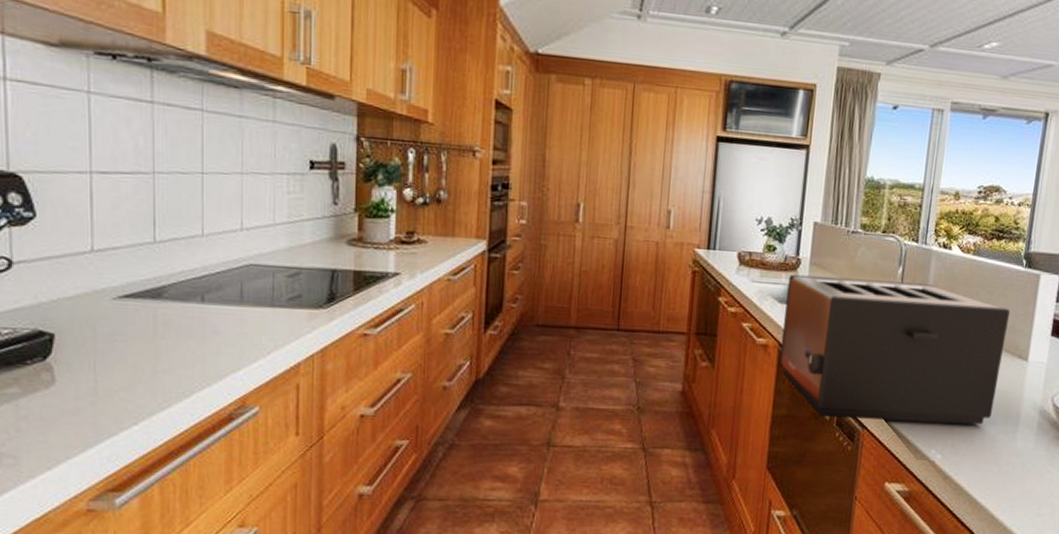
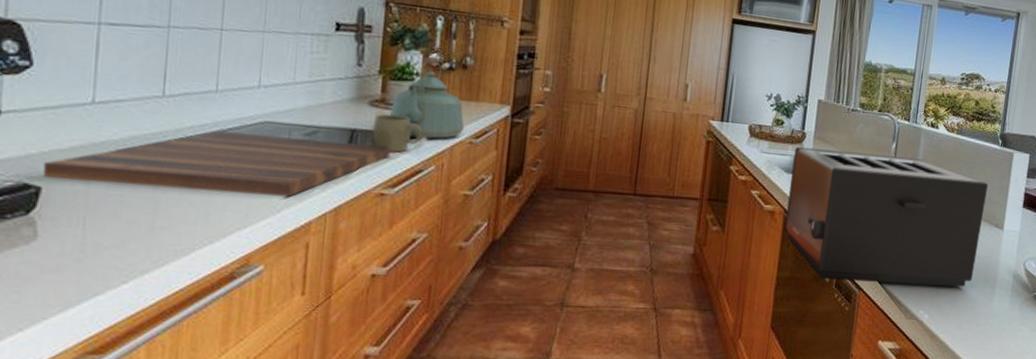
cutting board: none [54,275,371,339] -> present [42,131,391,197]
mug: none [352,252,400,292] -> present [371,113,422,153]
kettle: none [368,191,442,278] -> present [390,56,465,140]

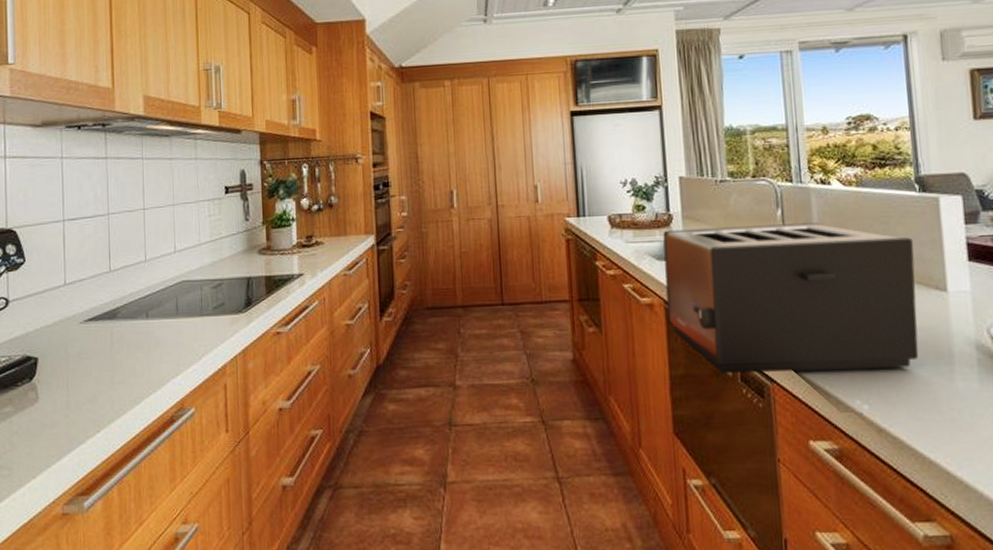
cutting board: present [42,131,391,197] -> none [37,289,280,351]
mug: present [371,113,422,153] -> none [263,258,304,293]
kettle: present [390,56,465,140] -> none [276,201,338,277]

